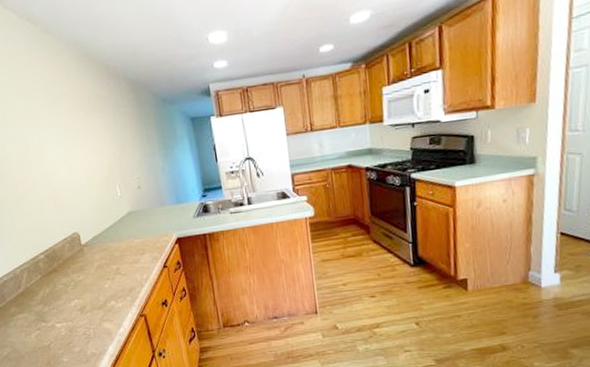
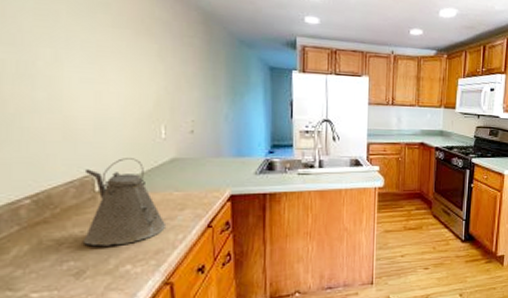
kettle: none [72,215,134,288] -> present [82,158,167,247]

